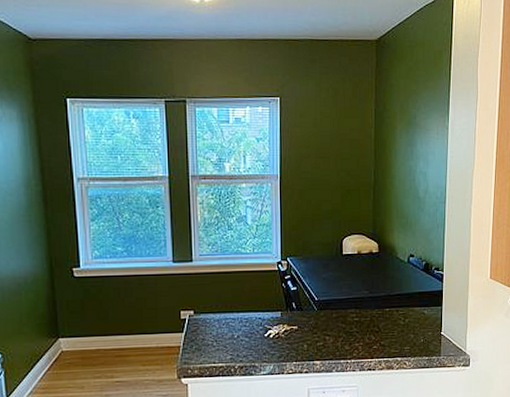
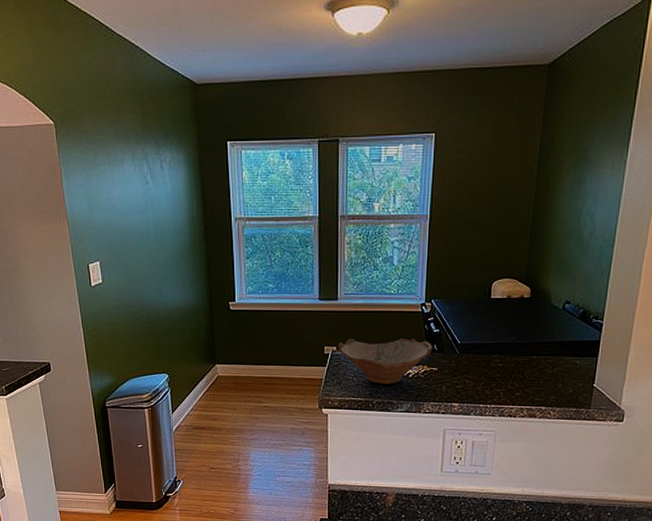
ceramic bowl: none [195,298,291,347] -> present [338,339,432,384]

